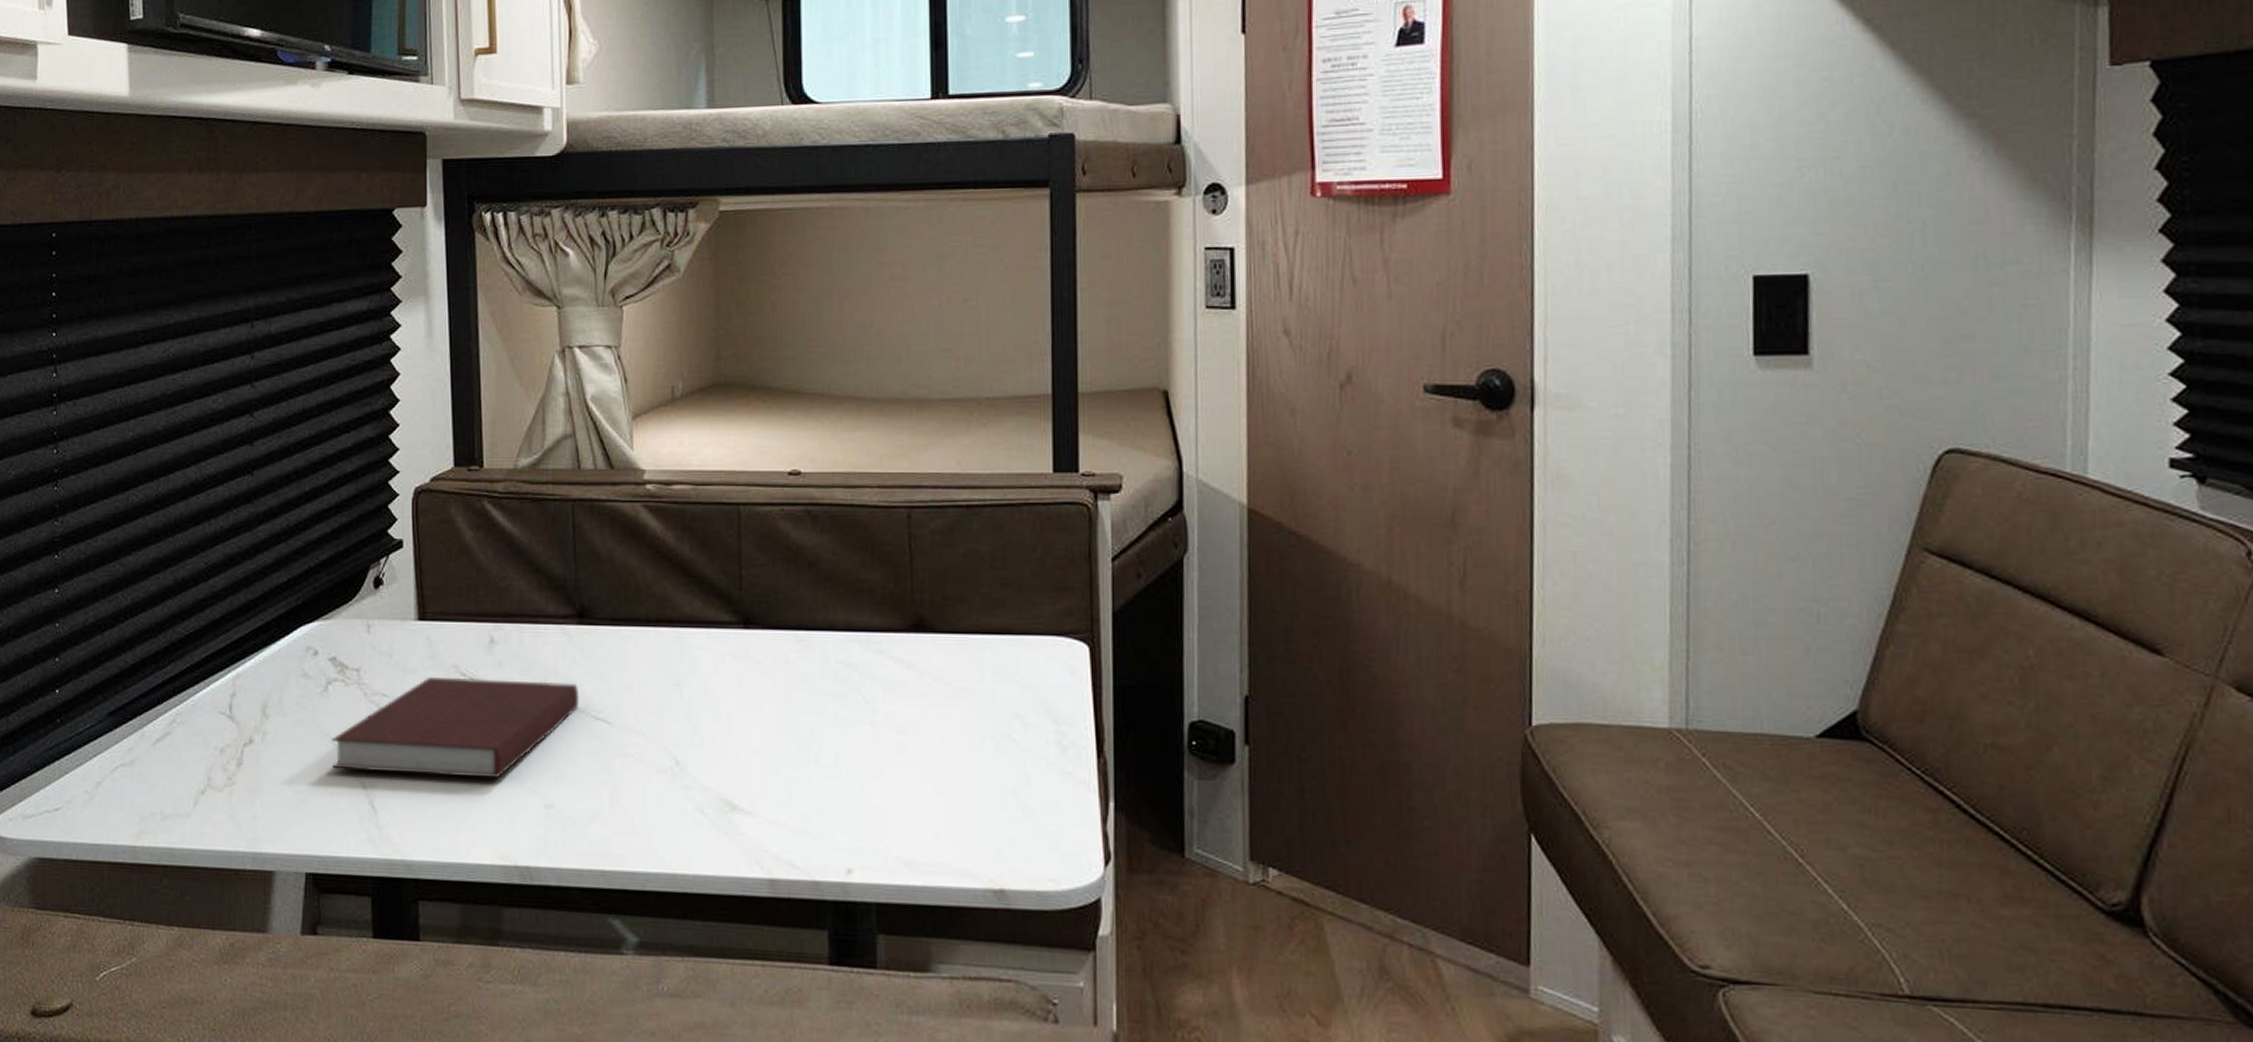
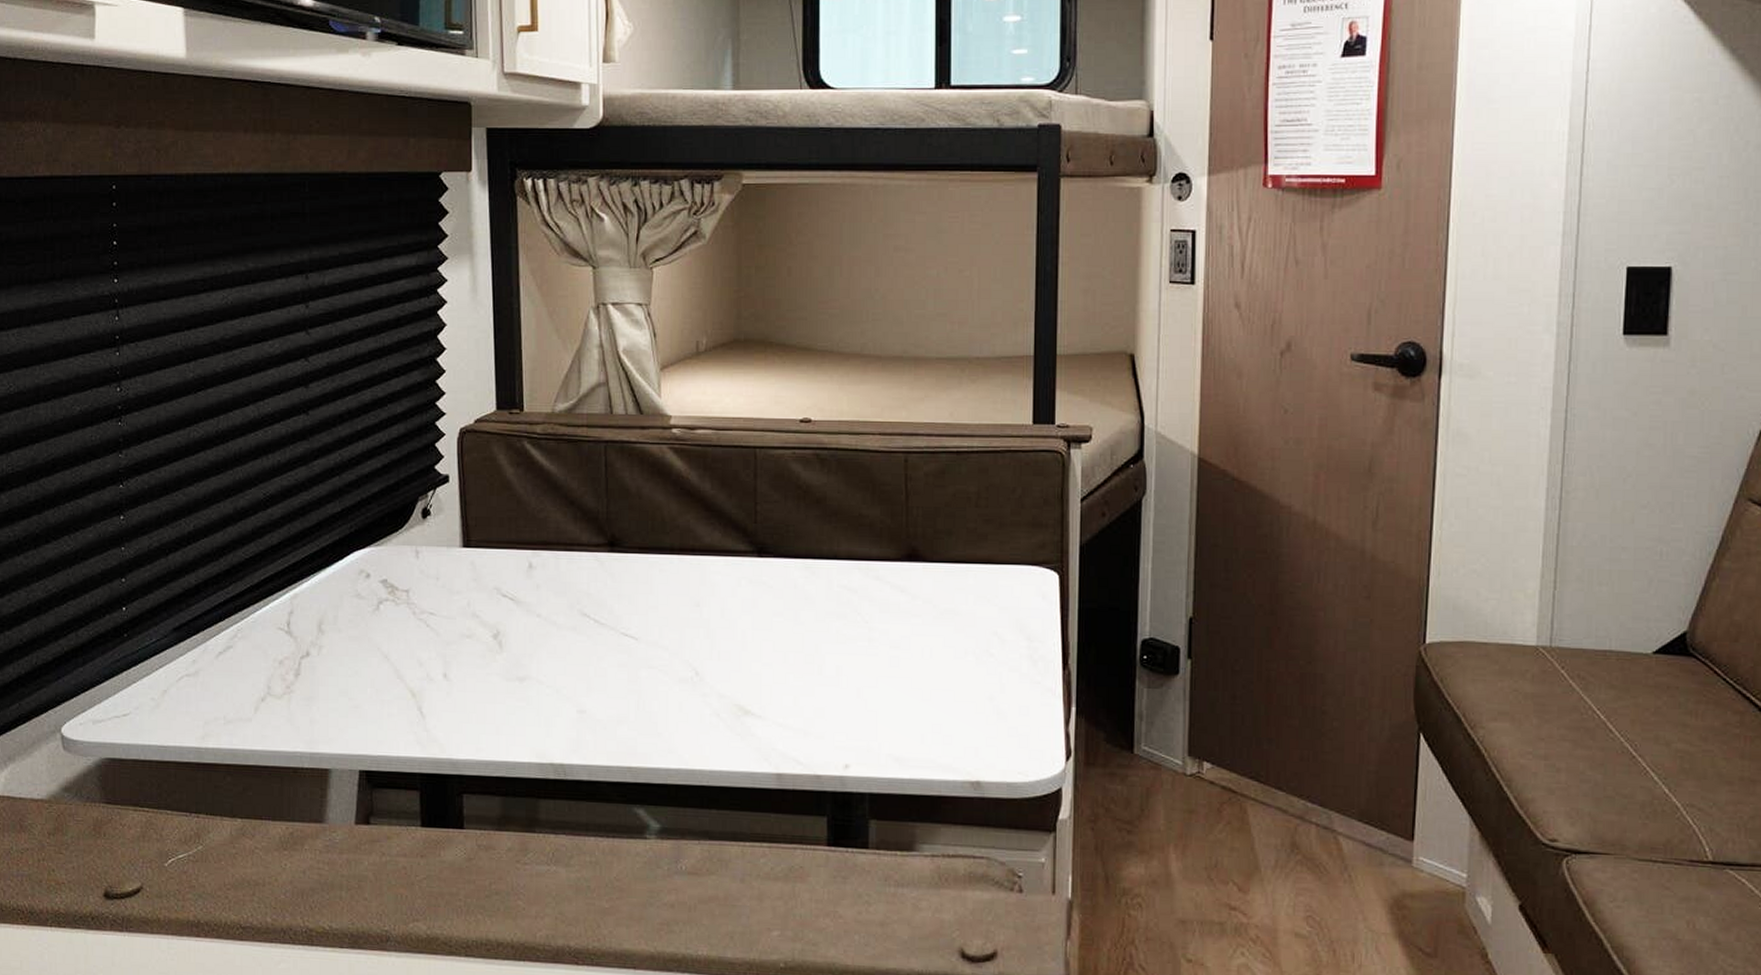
notebook: present [331,677,580,779] -> none [382,598,610,688]

